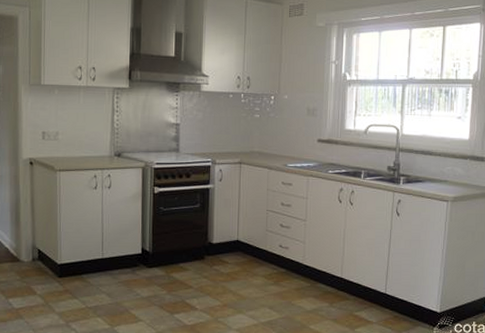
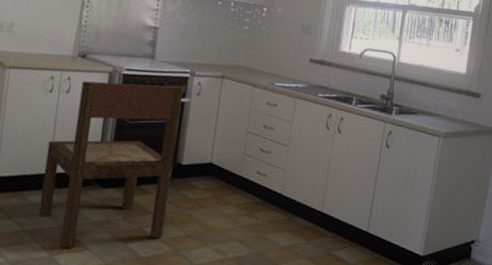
dining chair: none [97,175,207,321] -> present [39,81,183,249]

